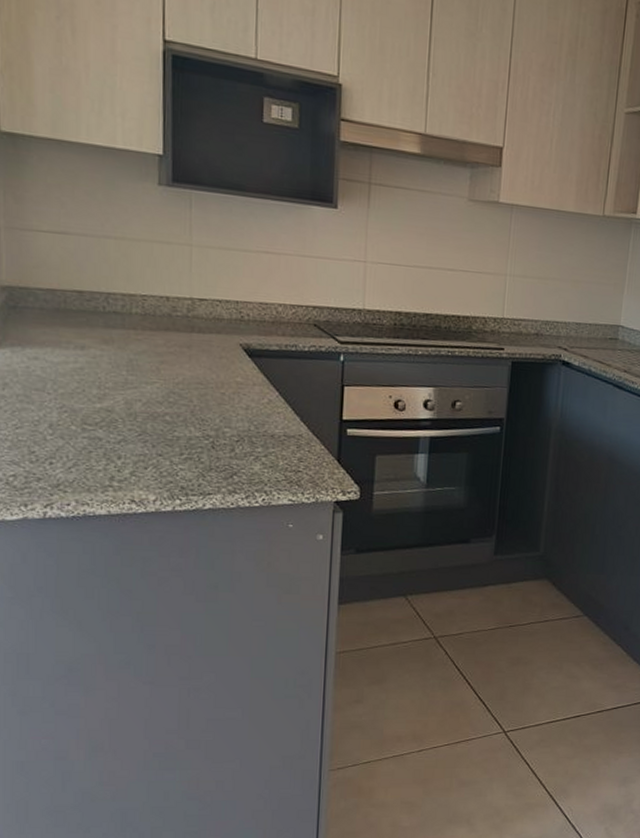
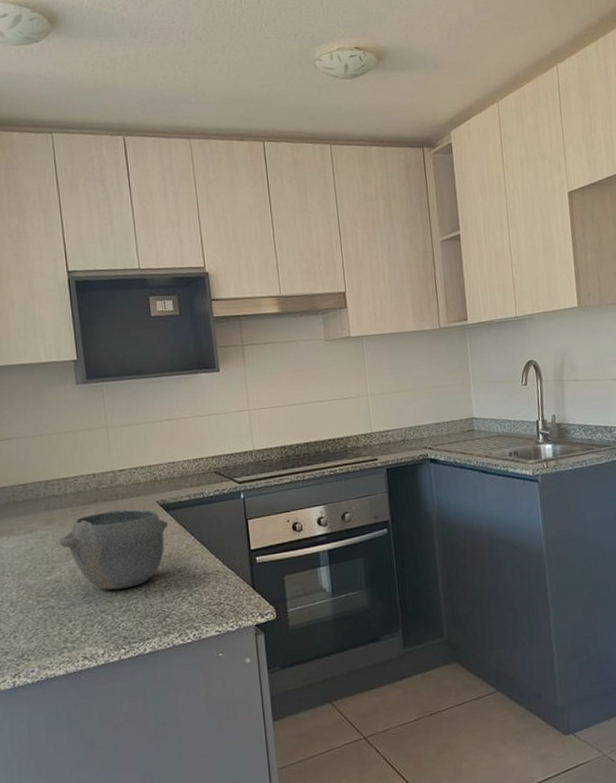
bowl: none [116,343,251,435] -> present [59,509,169,590]

